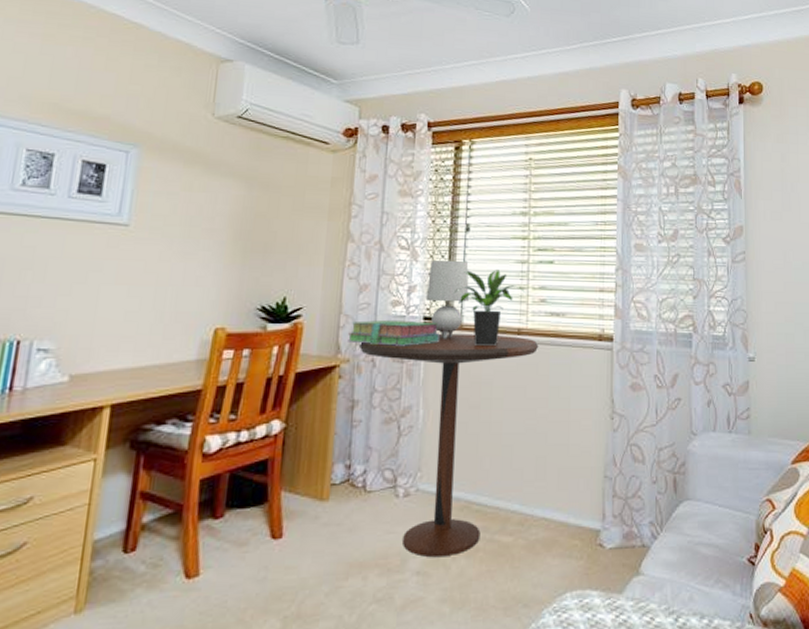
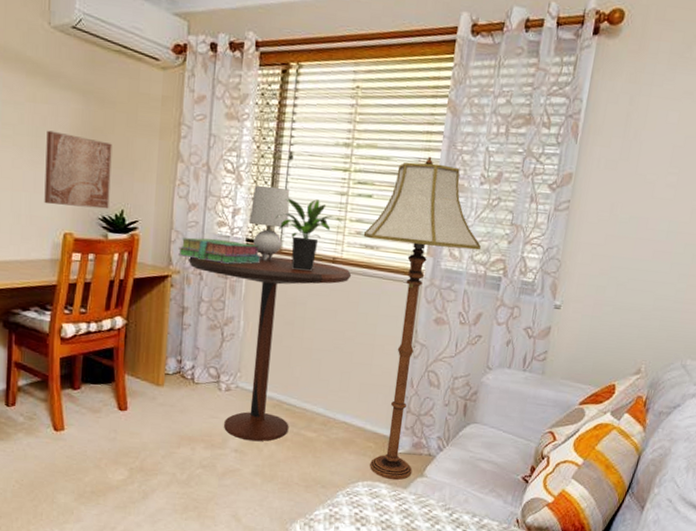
wall art: none [194,219,276,298] -> present [44,130,112,209]
floor lamp: none [547,219,667,584] -> present [363,156,481,480]

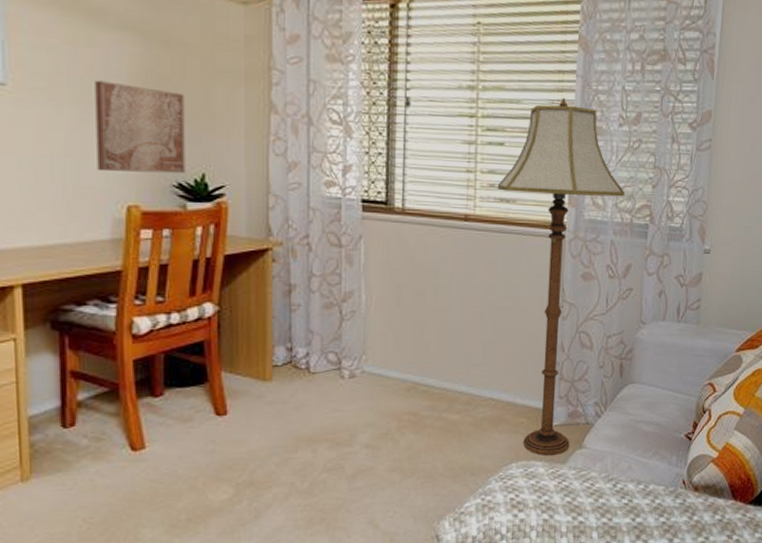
stack of books: present [178,237,261,264] -> none [279,201,381,230]
pedestal table: present [189,255,352,441] -> none [293,217,488,433]
table lamp: present [248,186,290,261] -> none [363,137,411,224]
potted plant: present [276,198,342,271] -> none [395,150,472,233]

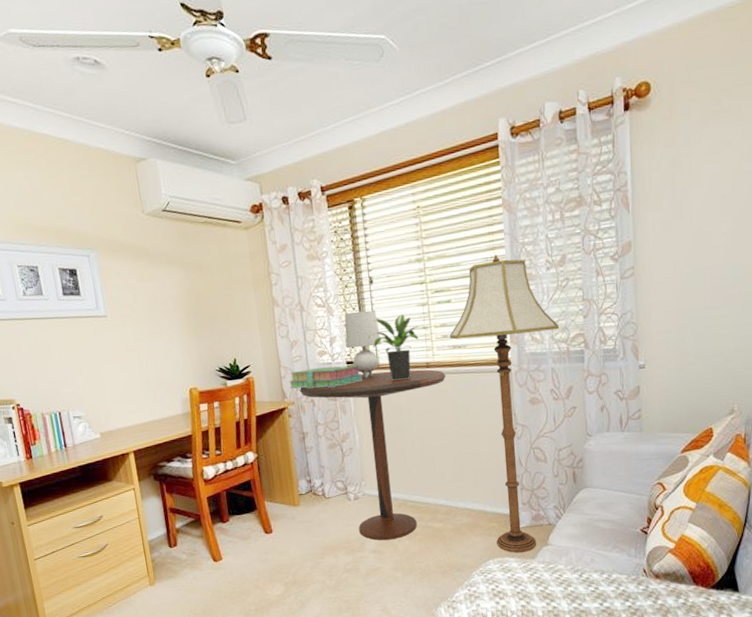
wall art: present [95,80,186,174] -> none [158,302,223,367]
stack of books: none [279,201,381,230] -> present [289,365,363,389]
pedestal table: none [293,217,488,433] -> present [300,369,446,541]
table lamp: none [363,137,411,224] -> present [344,310,381,378]
potted plant: none [395,150,472,233] -> present [368,314,428,381]

